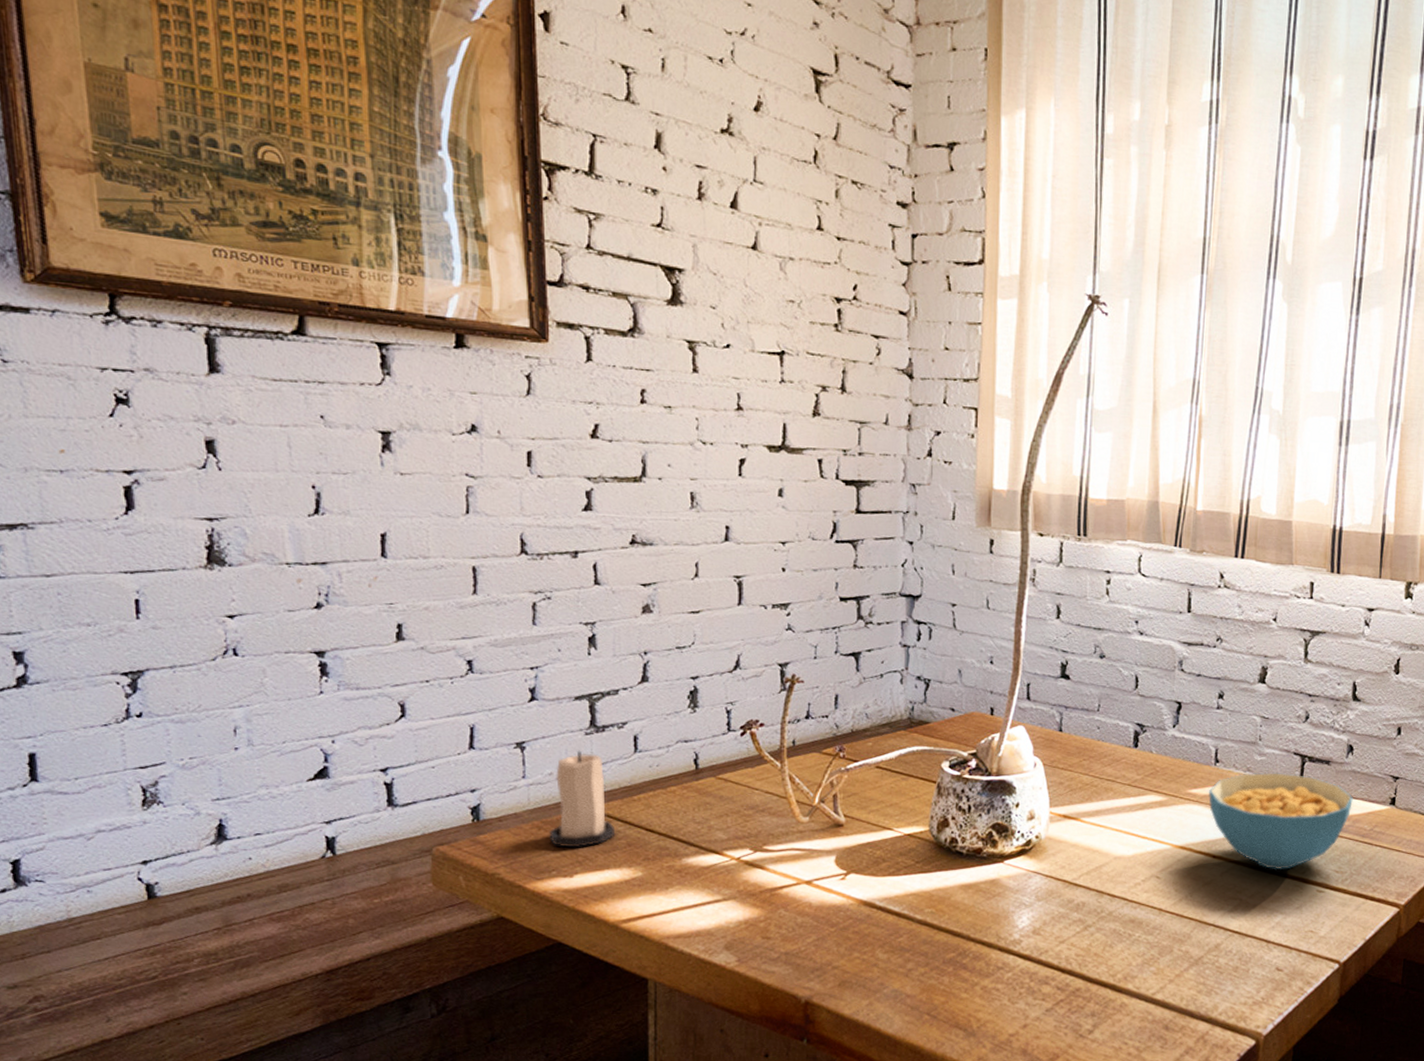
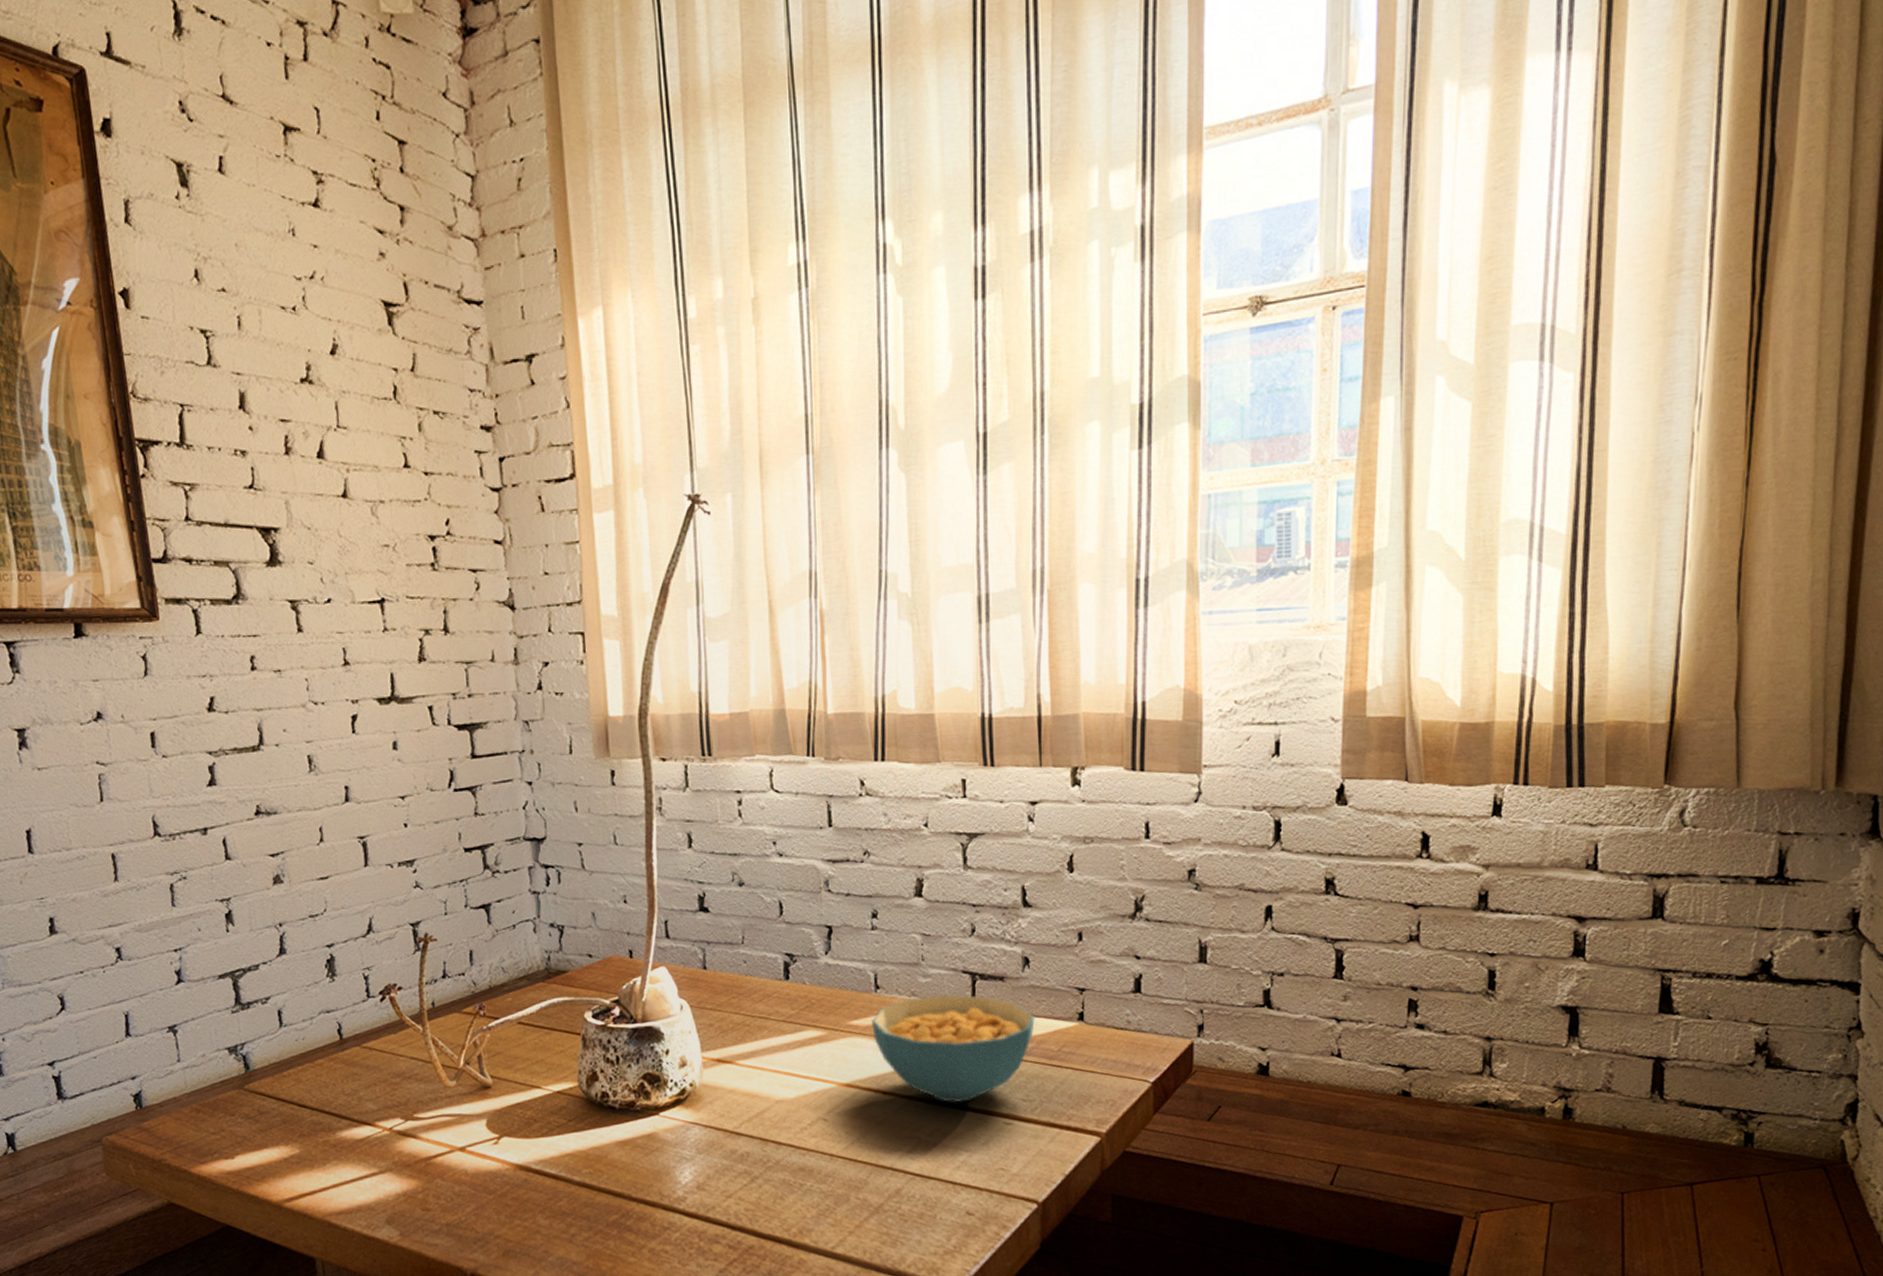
candle: present [549,750,614,848] -> none [207,1029,269,1129]

